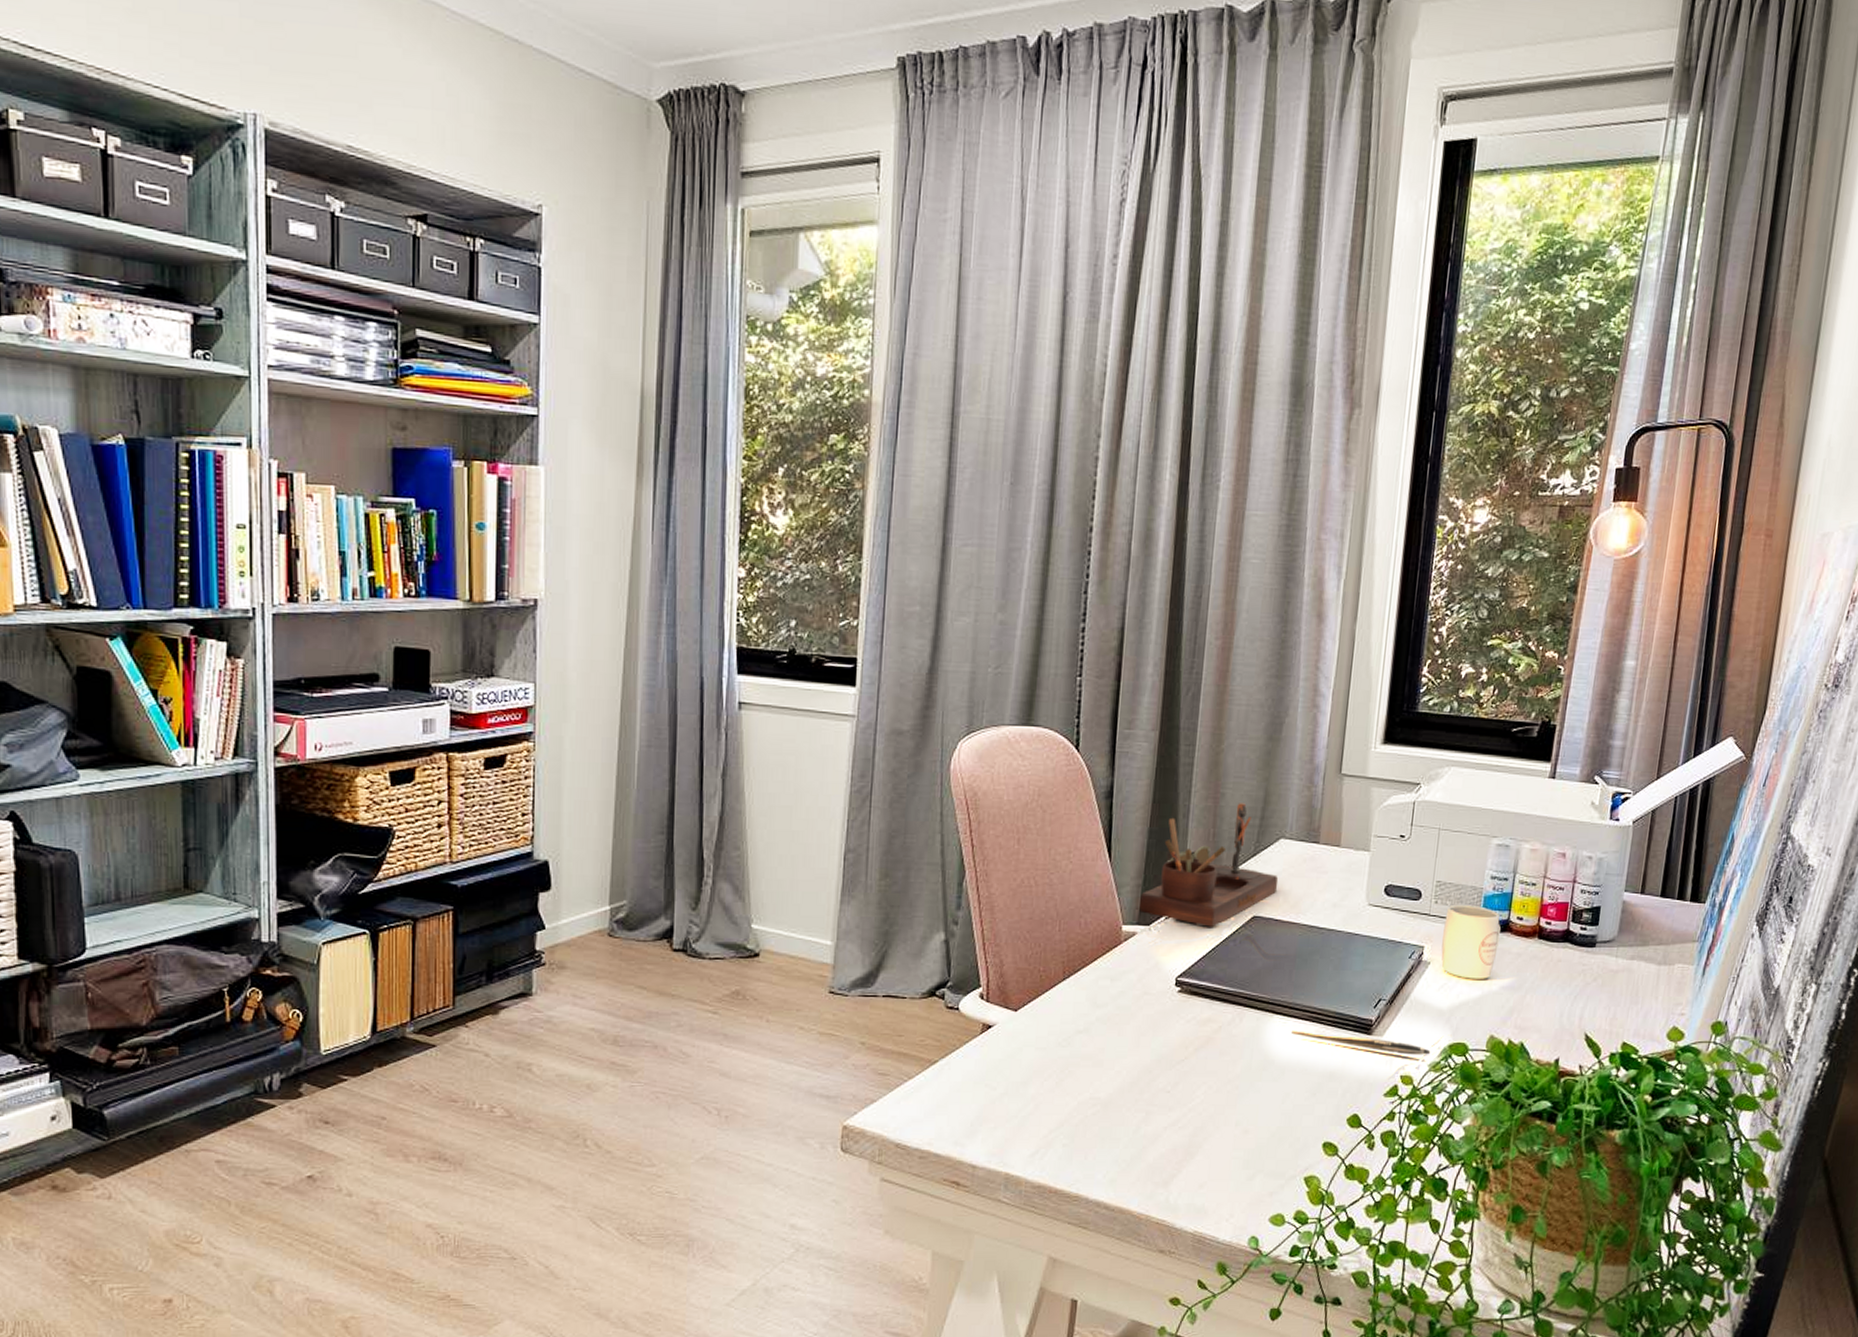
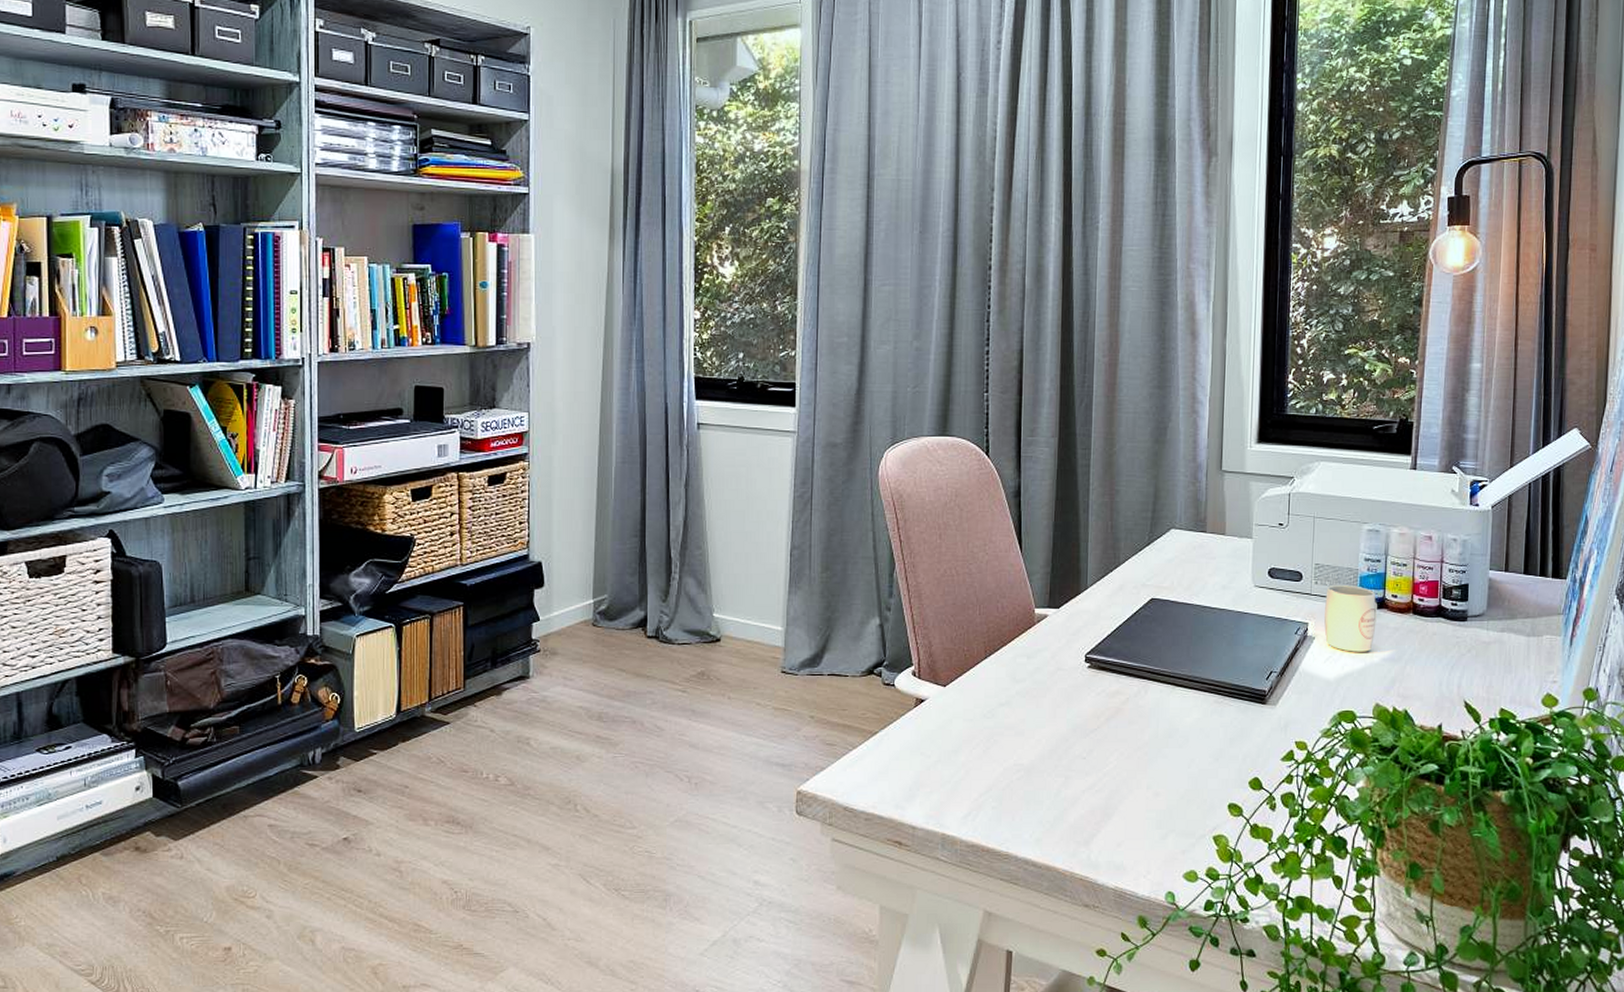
desk organizer: present [1139,803,1279,927] -> none [1049,498,1172,609]
pen: present [1290,1031,1431,1055] -> none [1191,701,1322,722]

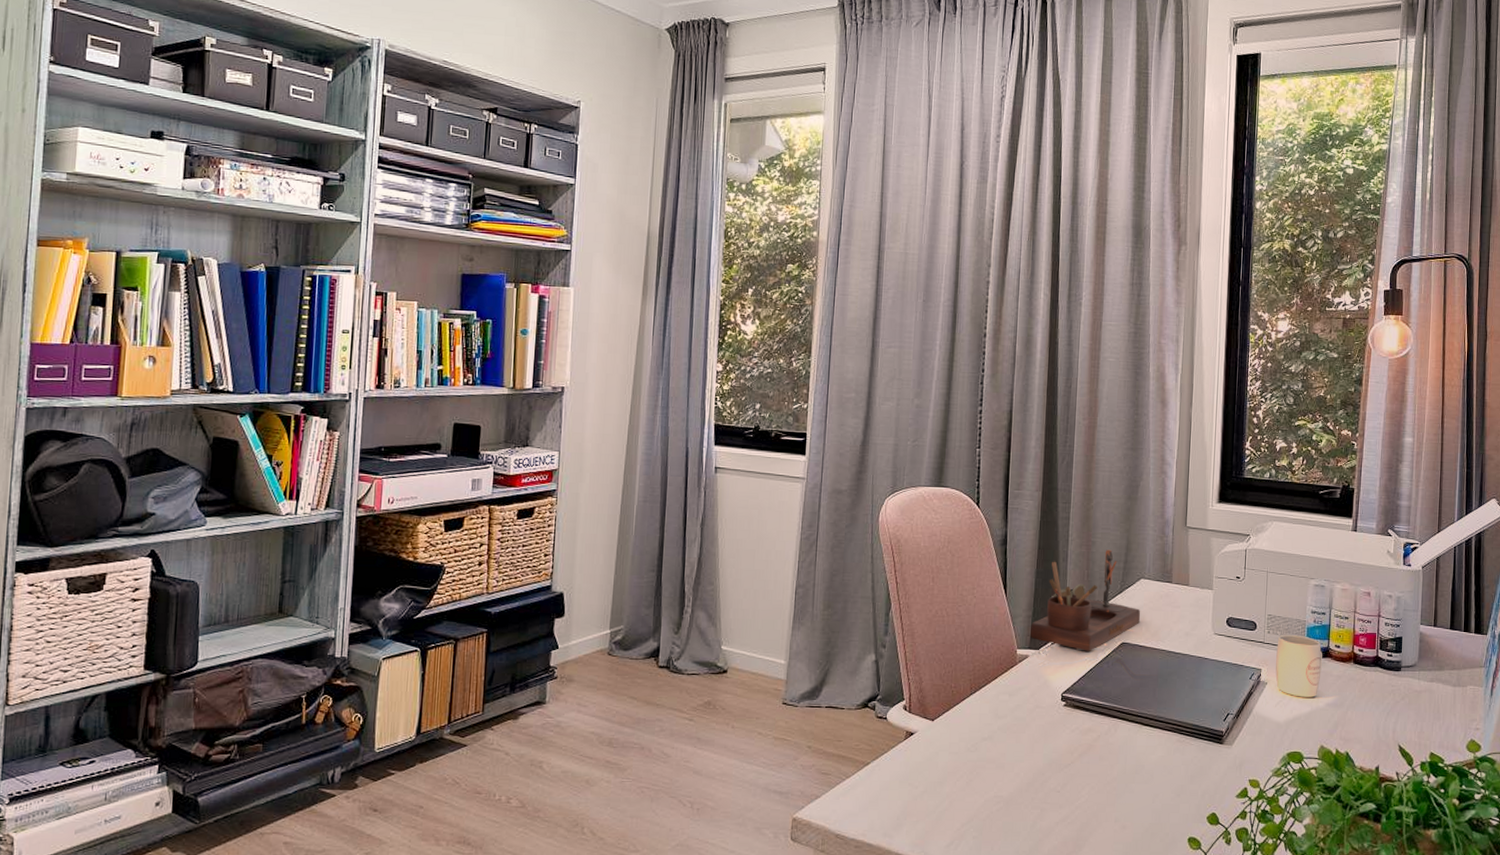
desk organizer: none [1049,498,1172,609] -> present [1030,549,1141,651]

